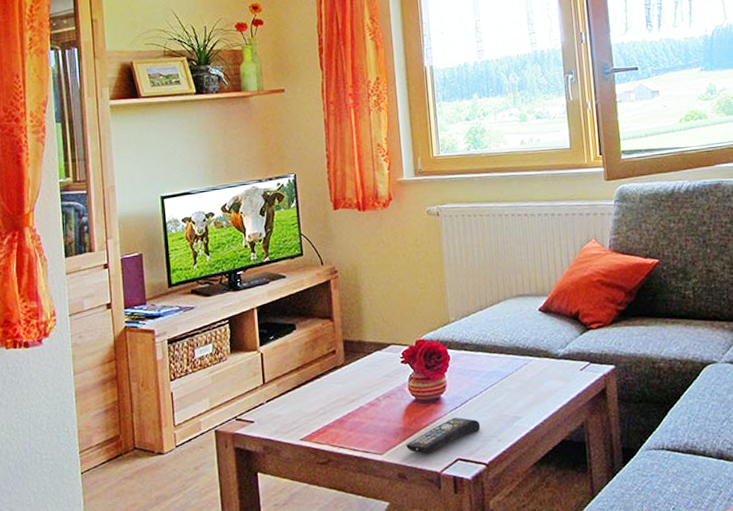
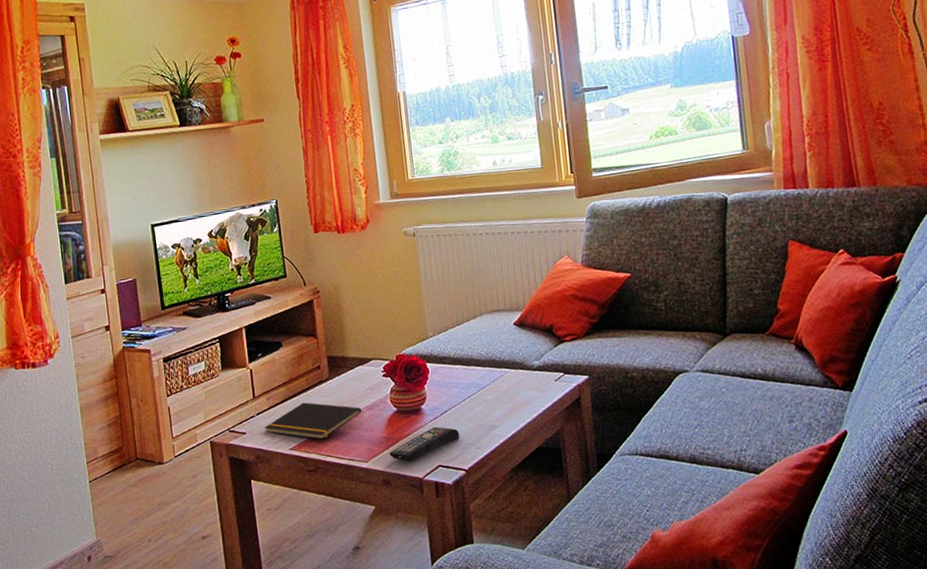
notepad: none [274,389,379,430] -> present [265,402,362,440]

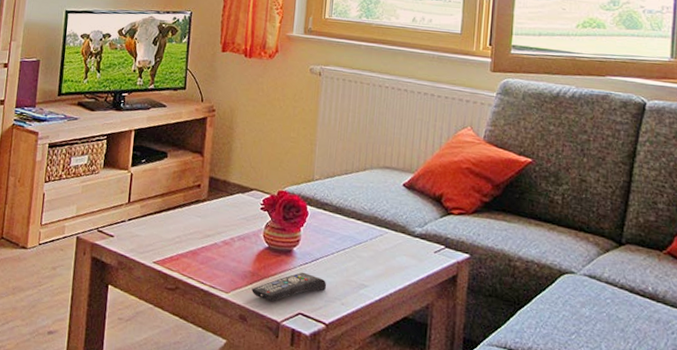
notepad: present [265,402,362,440] -> none [133,218,233,260]

